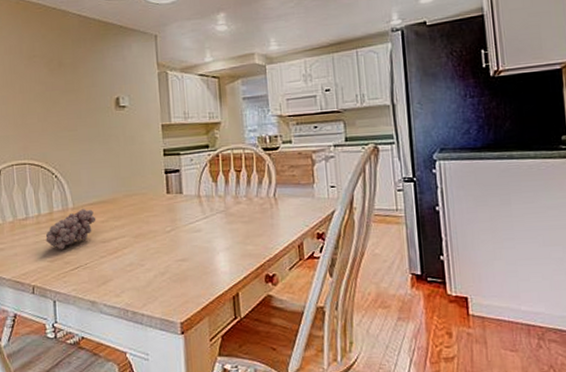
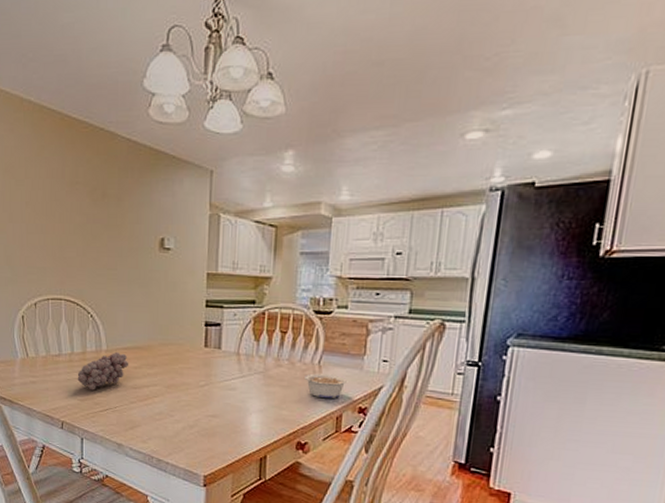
legume: none [263,205,303,229] -> present [305,373,348,399]

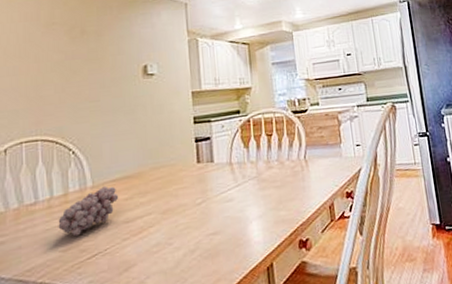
legume: present [305,373,348,399] -> none [295,166,332,191]

